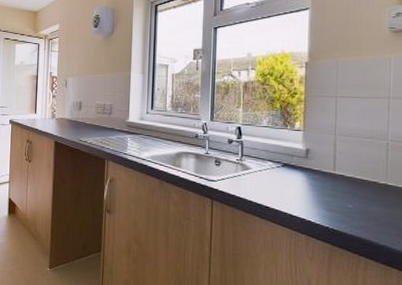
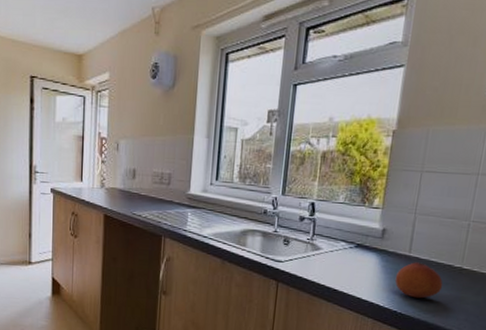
fruit: none [323,179,371,215] -> present [395,262,443,299]

